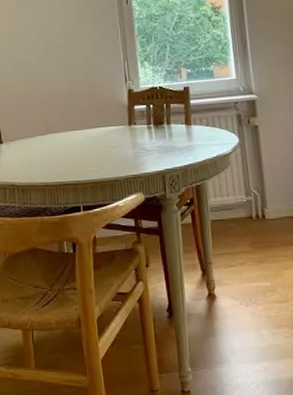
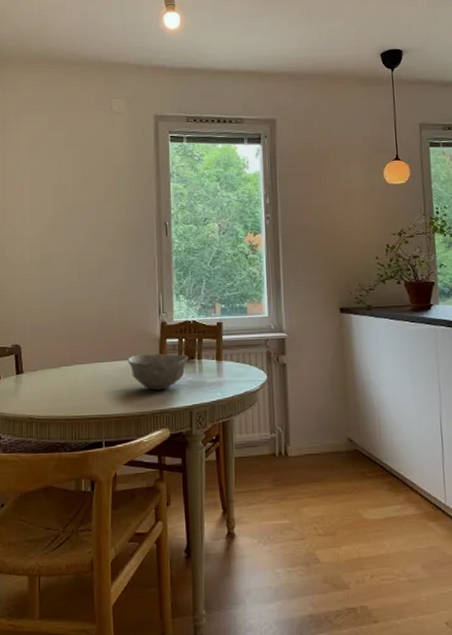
bowl: none [98,119,158,157] -> present [128,352,189,391]

